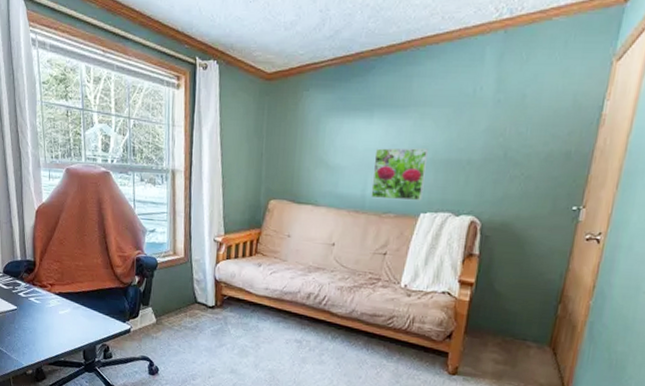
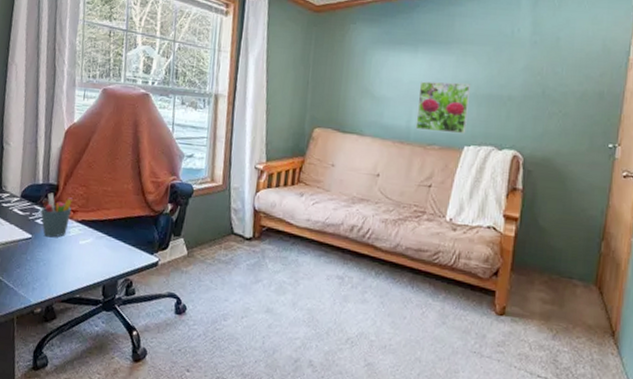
pen holder: none [22,268,50,309] -> present [40,192,74,238]

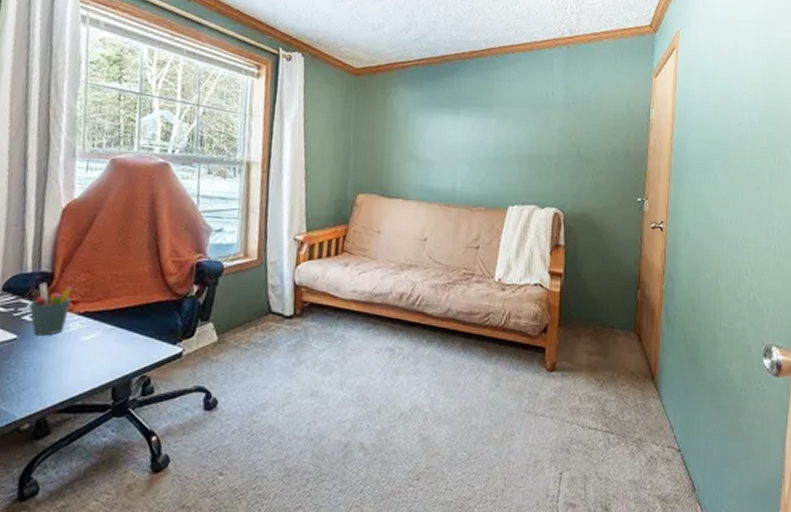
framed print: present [415,81,470,134] -> none [461,143,511,195]

